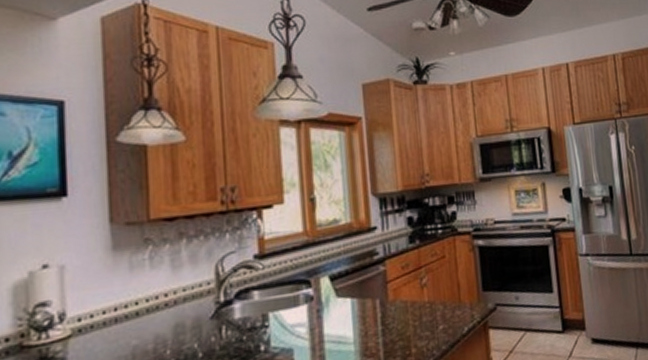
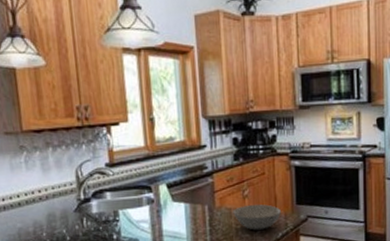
soup bowl: none [409,293,466,327] -> present [233,204,281,231]

